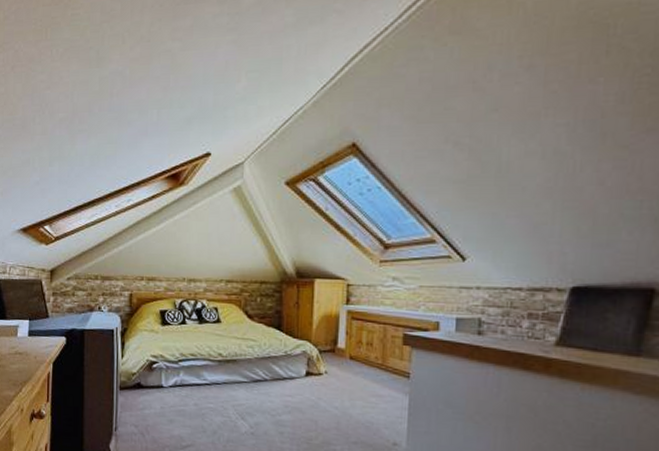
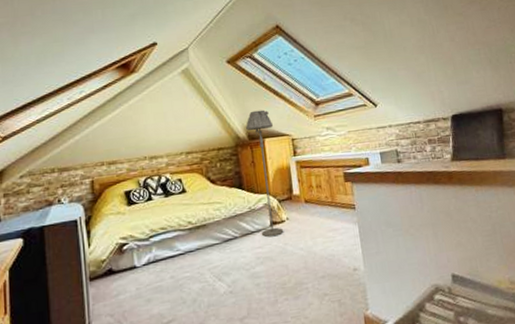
floor lamp: none [295,245,328,389] -> present [246,109,284,237]

